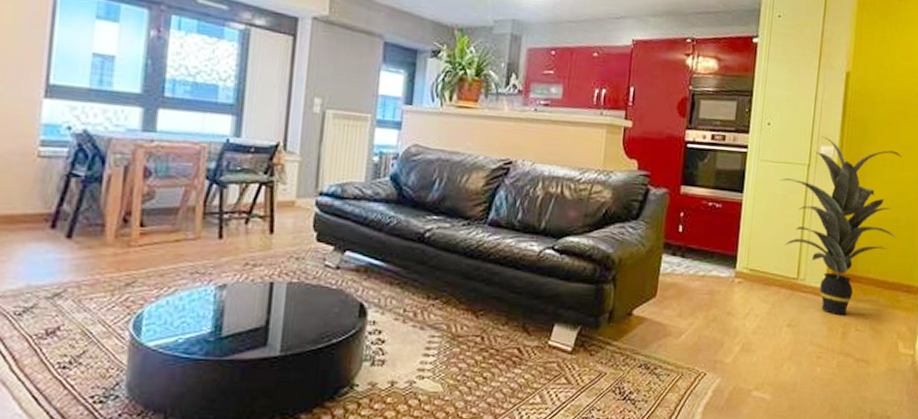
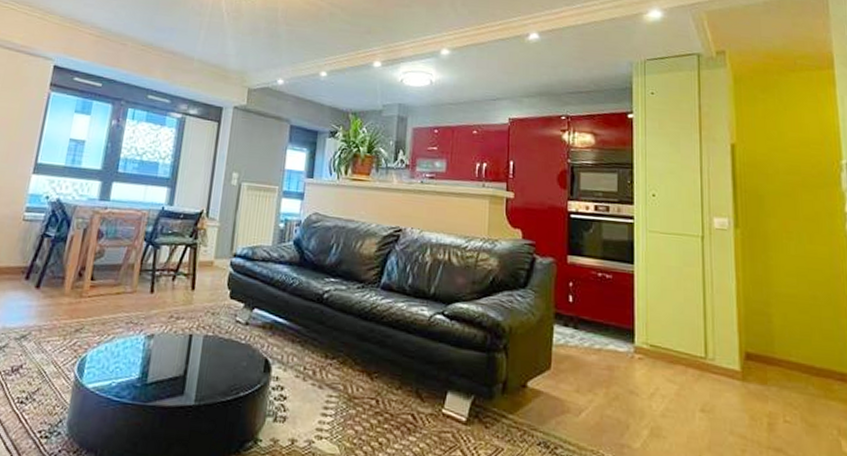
indoor plant: present [780,136,902,316] -> none [673,208,817,404]

